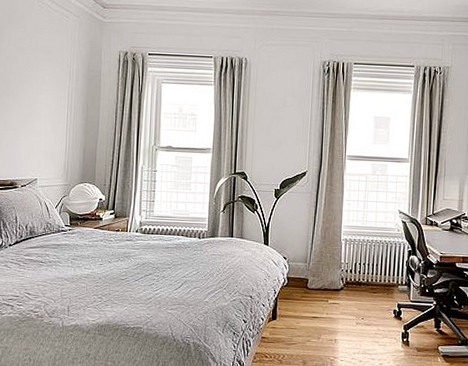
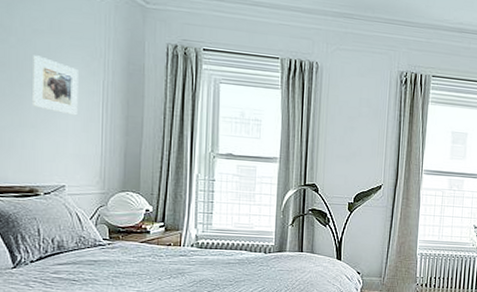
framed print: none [15,69,50,118] -> present [33,55,78,116]

